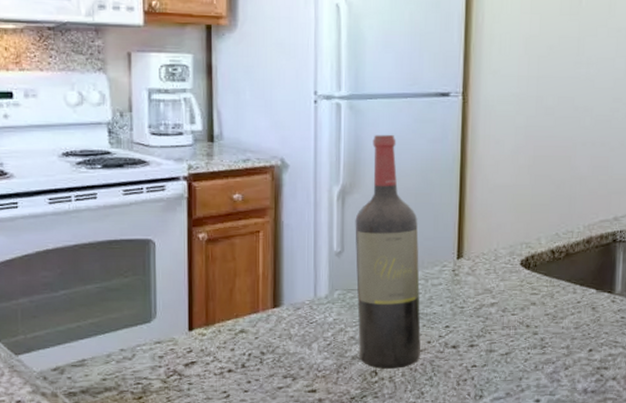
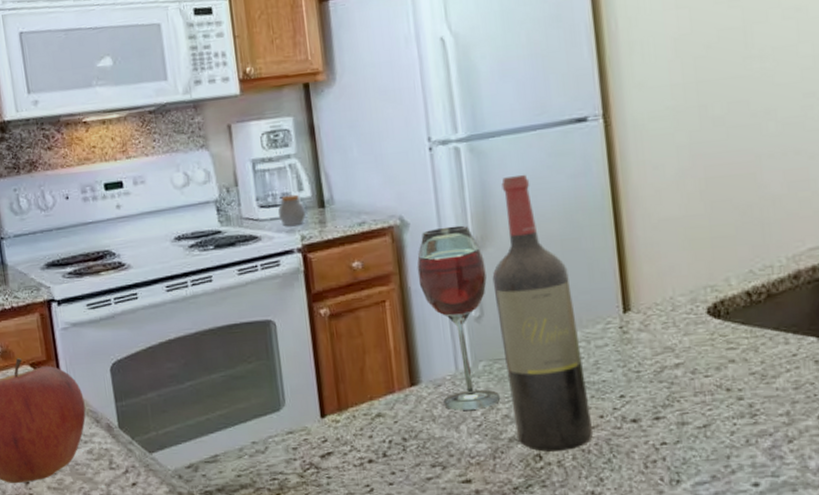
jar: none [168,126,196,156] -> present [277,194,306,227]
wineglass: none [291,172,351,331] -> present [417,225,501,411]

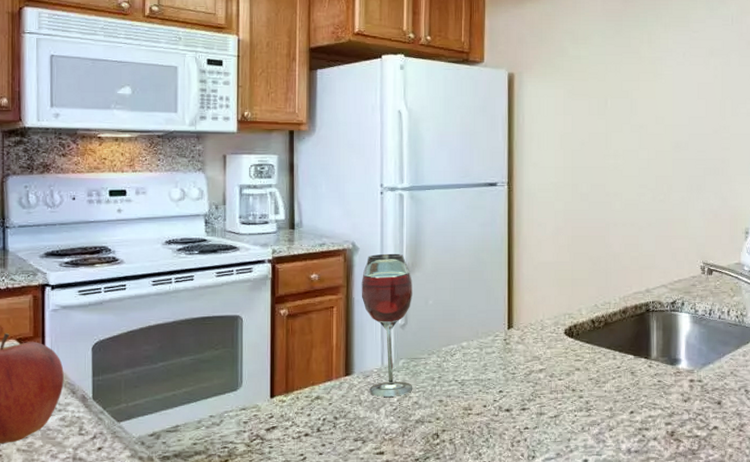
jar: present [277,194,306,227] -> none [255,216,279,242]
wine bottle: present [492,174,594,452] -> none [417,219,478,432]

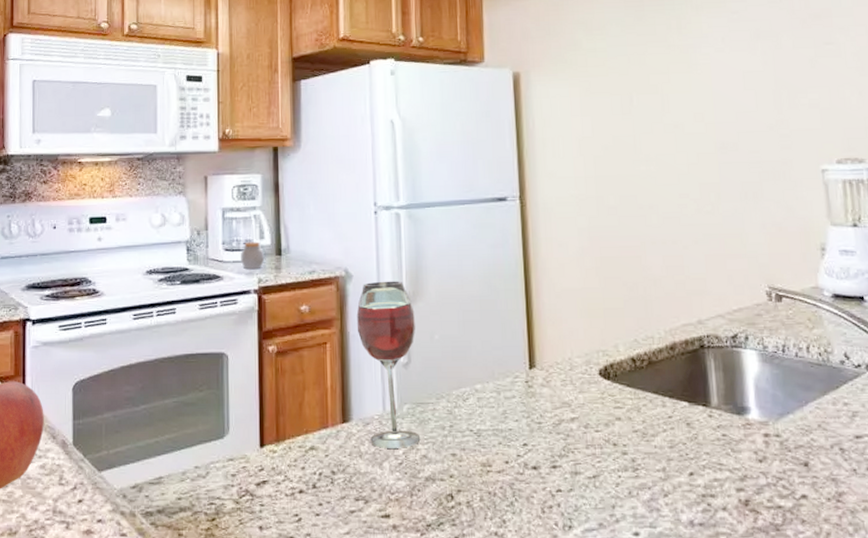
jar: none [255,216,279,242] -> present [240,241,265,270]

